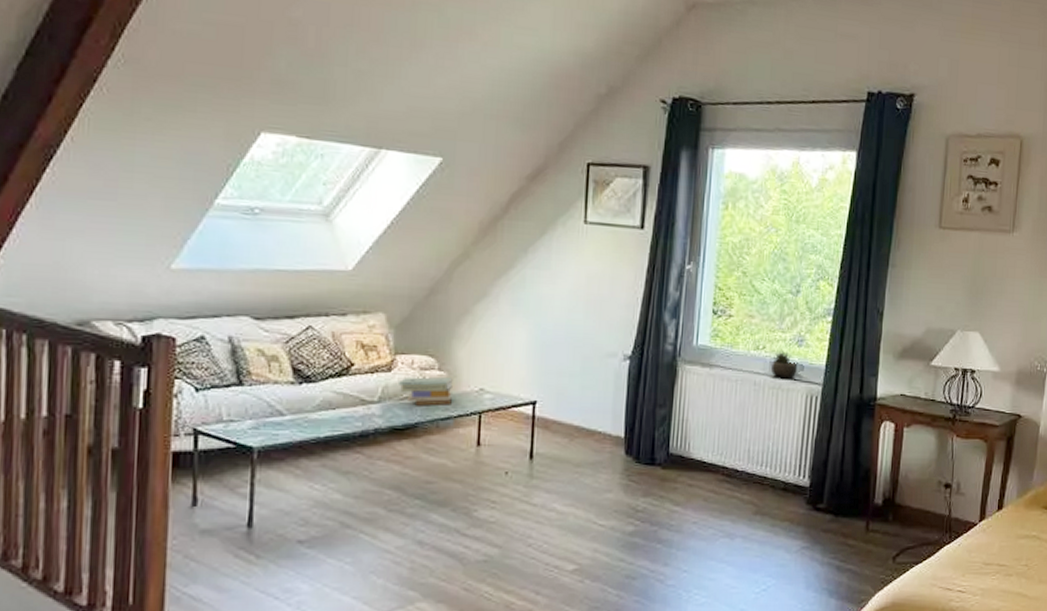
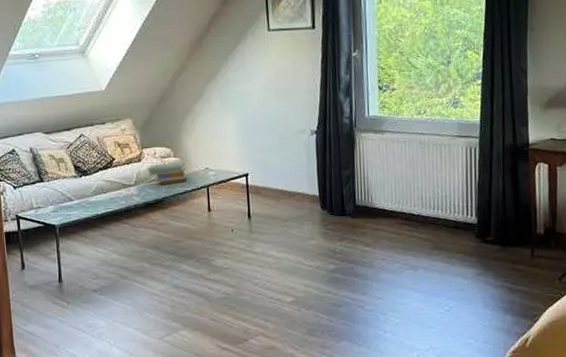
succulent plant: present [767,351,797,381] -> none [430,113,456,138]

